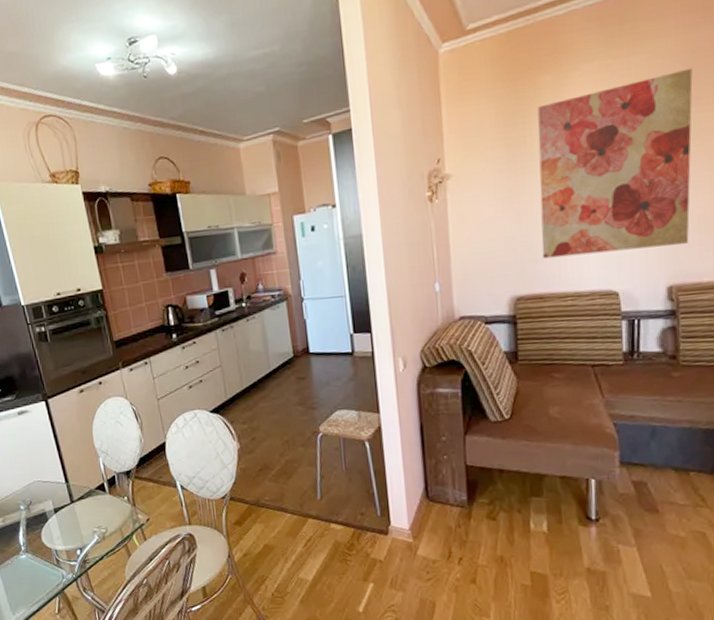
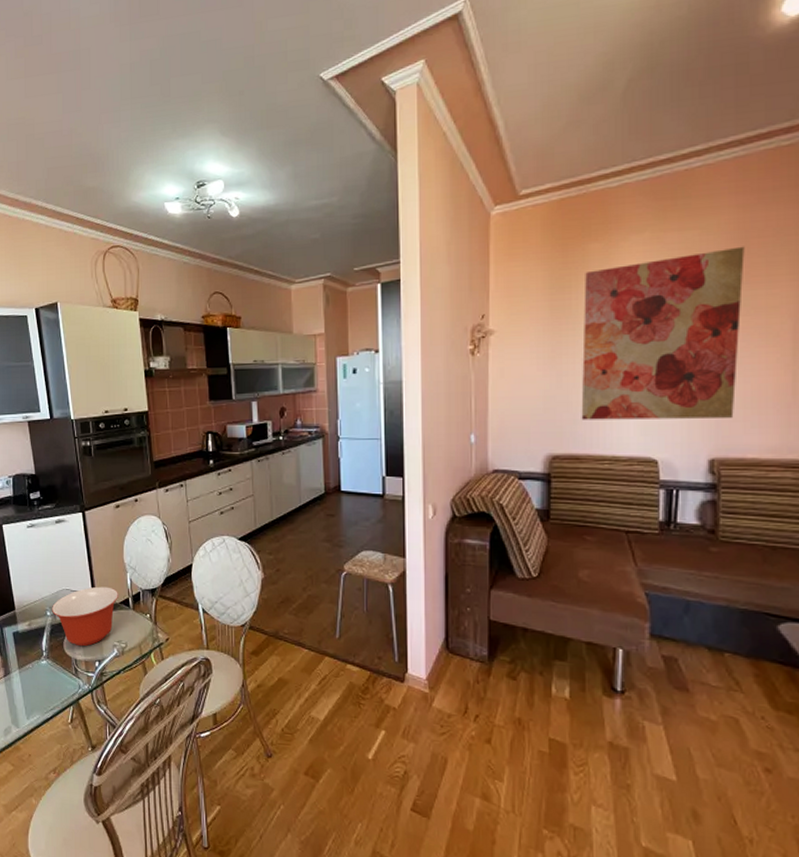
mixing bowl: none [25,474,93,537] -> present [52,586,118,647]

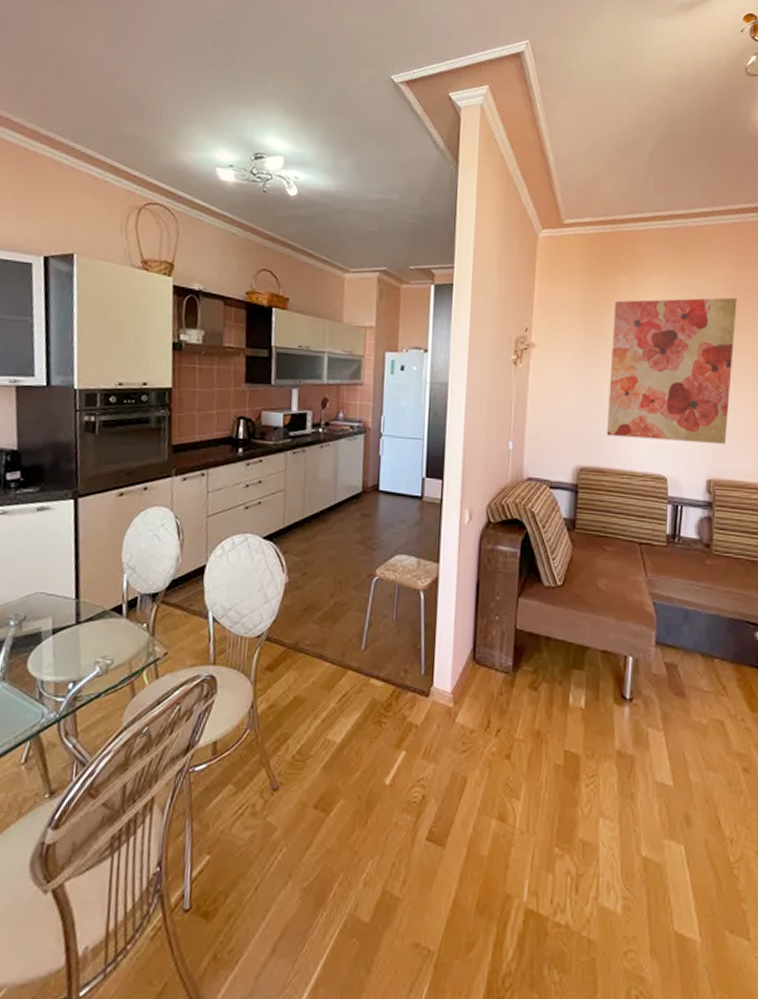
mixing bowl: present [52,586,118,647] -> none [17,589,110,665]

